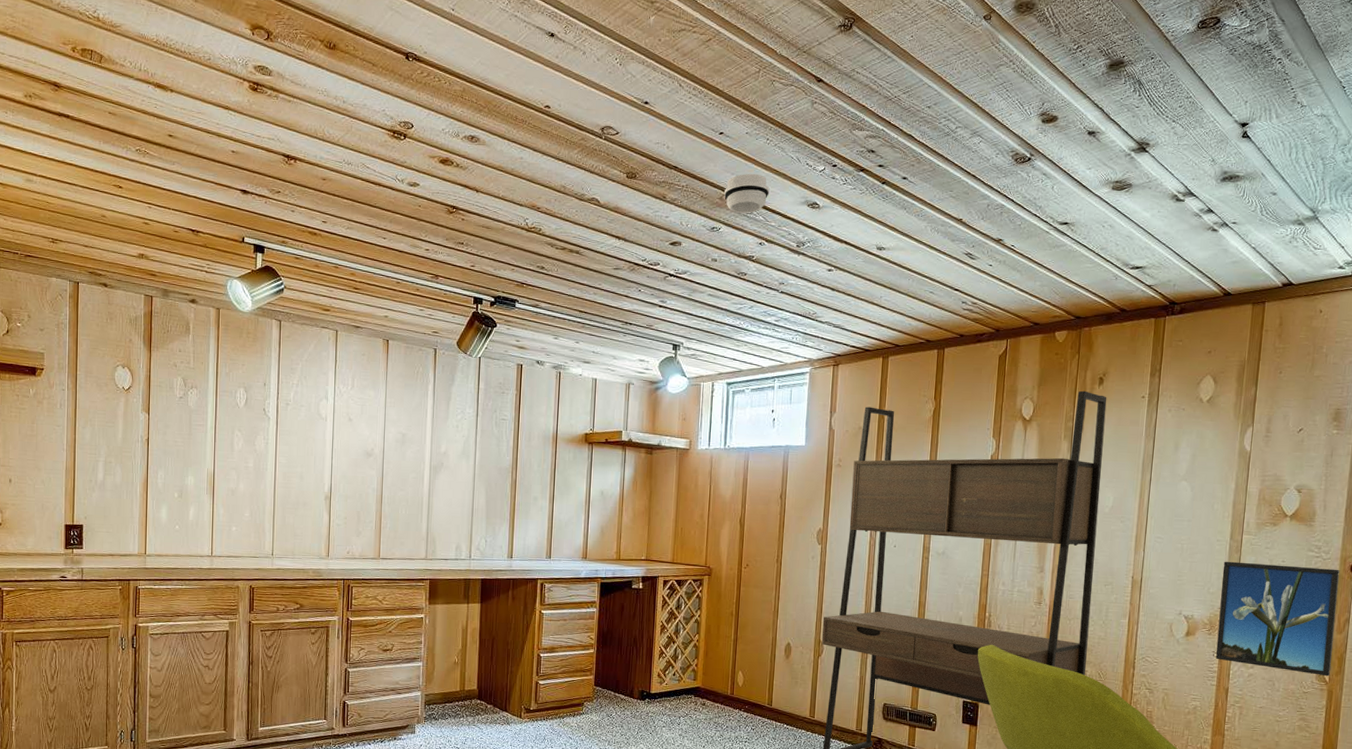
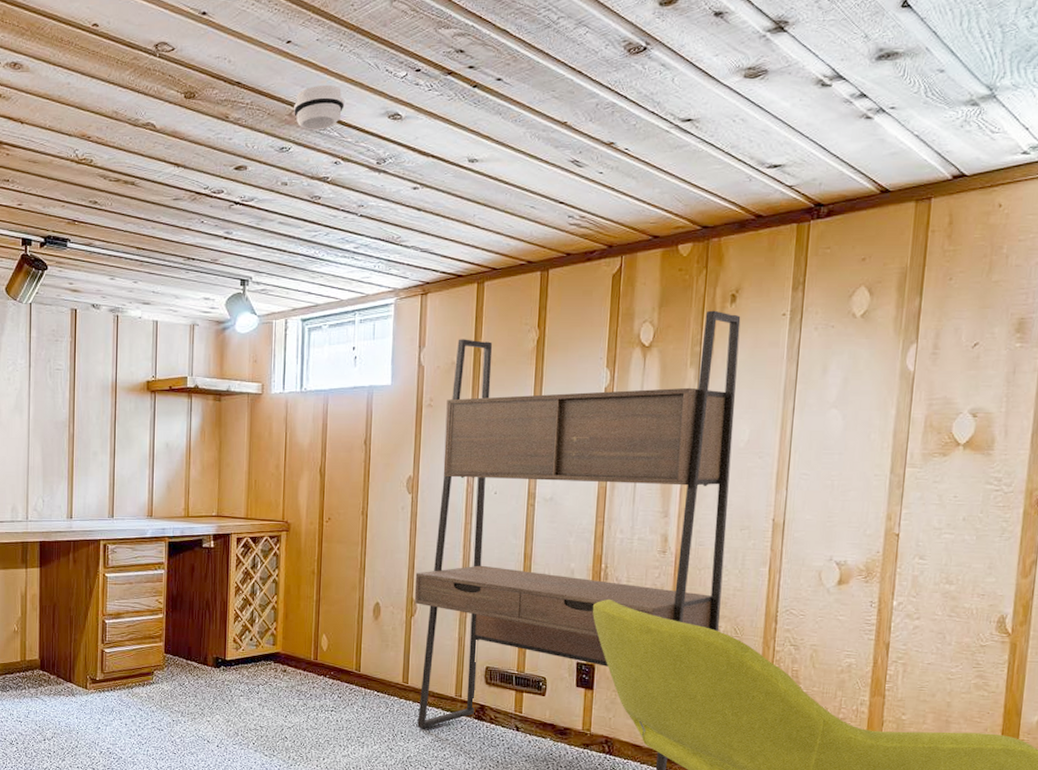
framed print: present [1215,561,1339,677] -> none [873,498,1024,627]

